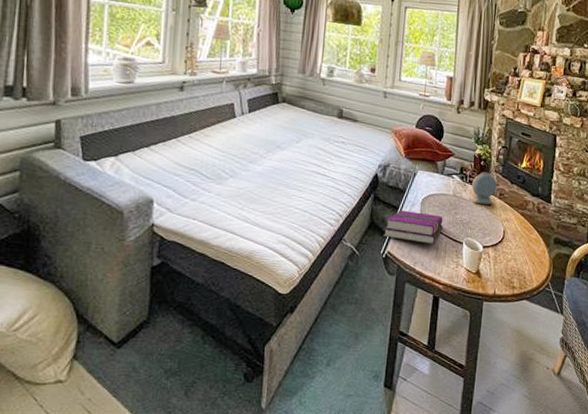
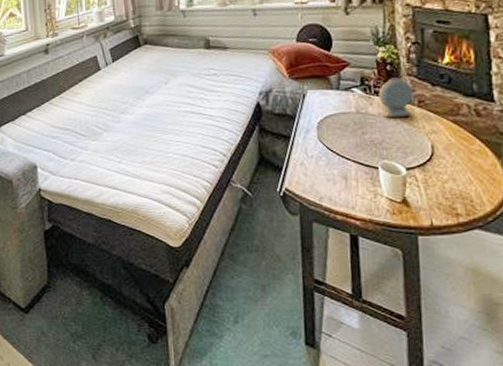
hardback book: present [384,210,443,245] -> none [277,138,349,175]

